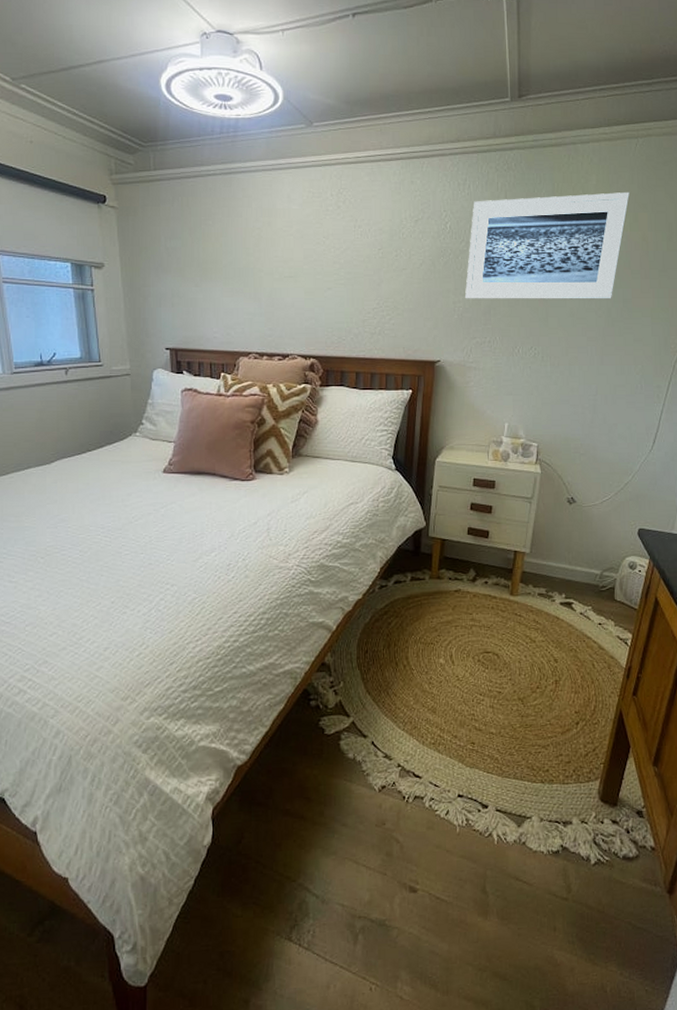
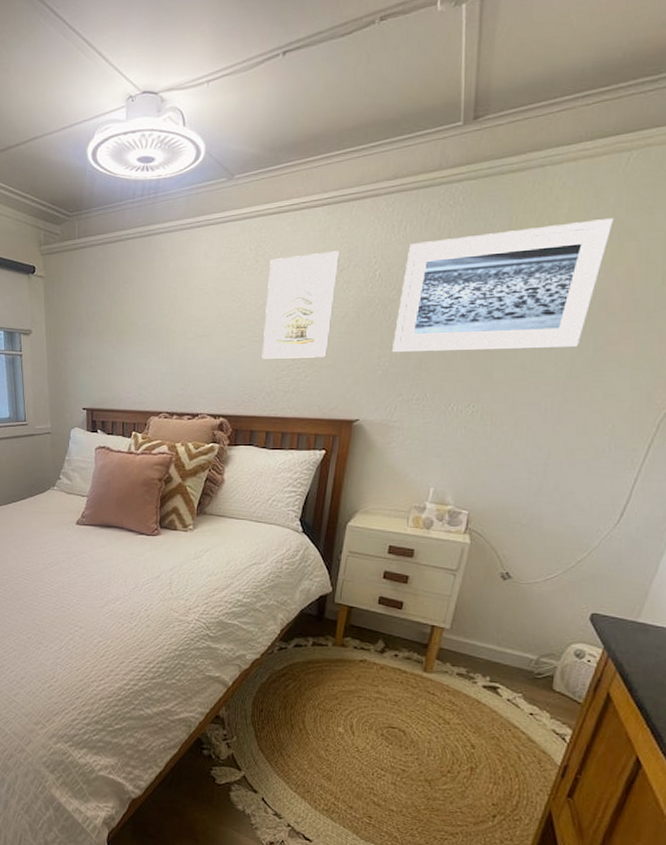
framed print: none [348,202,414,302] -> present [262,251,339,359]

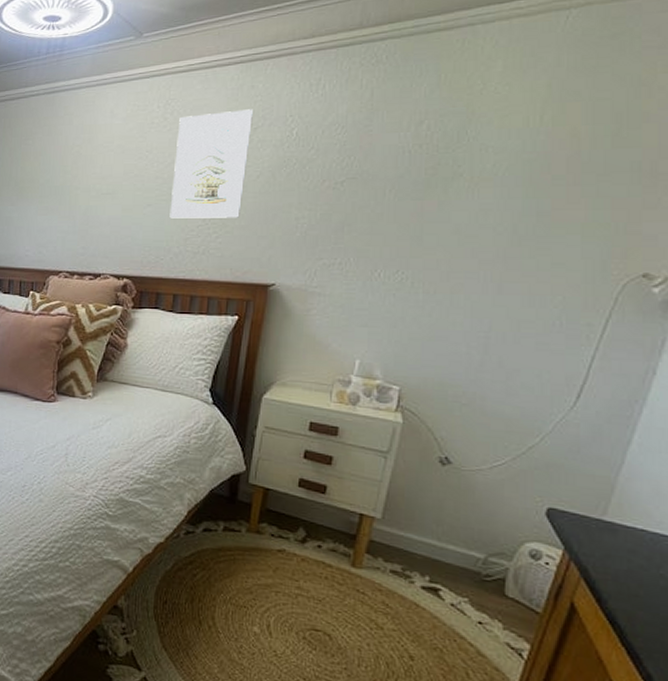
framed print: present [392,219,614,353] -> none [312,78,554,215]

